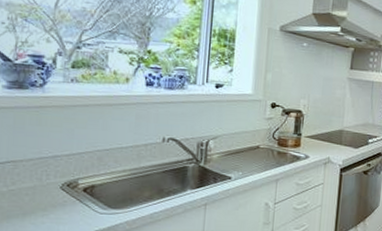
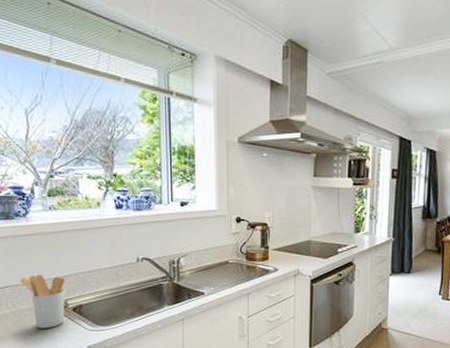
utensil holder: none [25,150,79,210] -> present [20,275,65,329]

